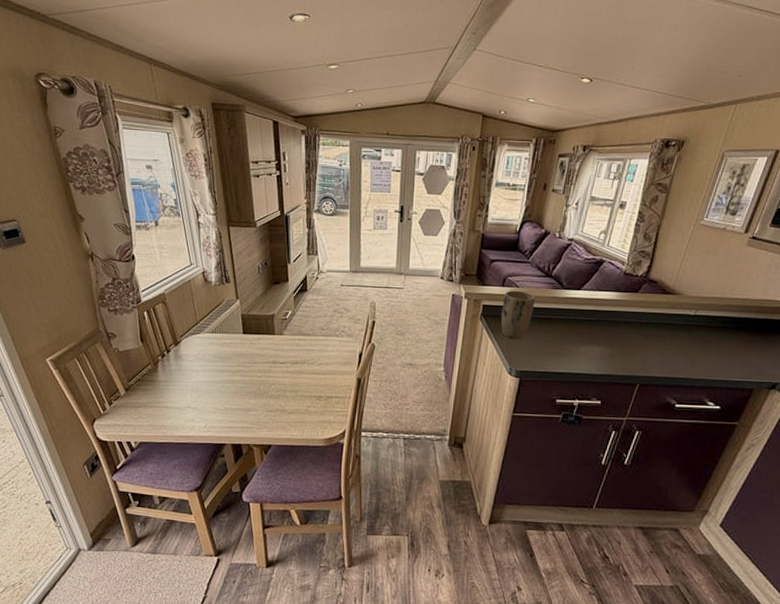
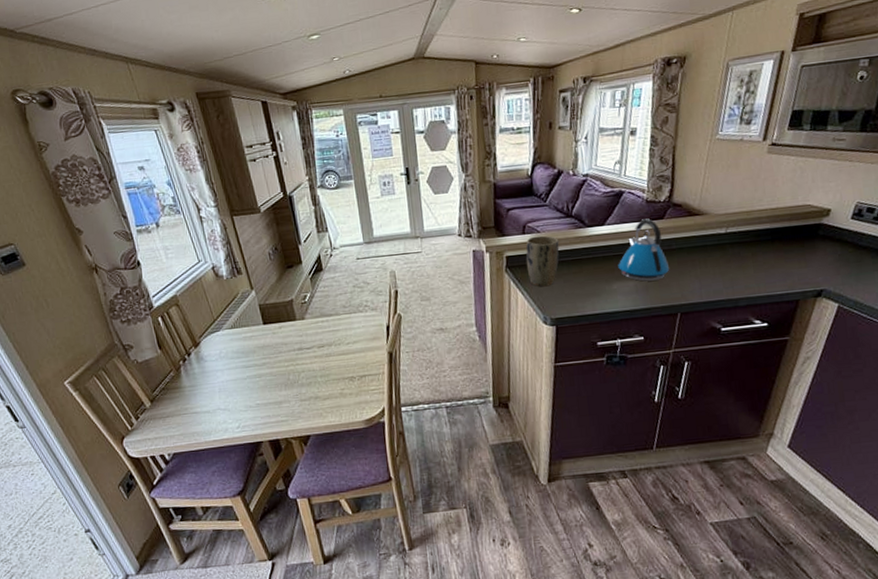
kettle: none [587,290,636,350] -> present [618,218,670,281]

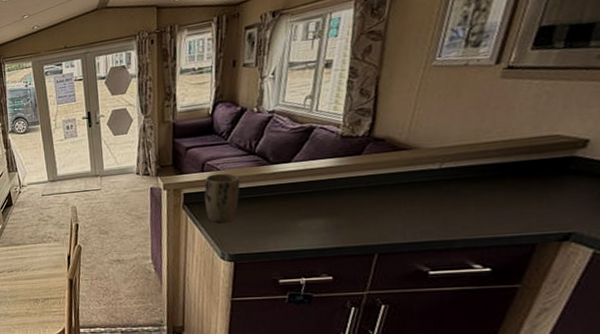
kettle: present [618,218,670,281] -> none [305,154,367,220]

